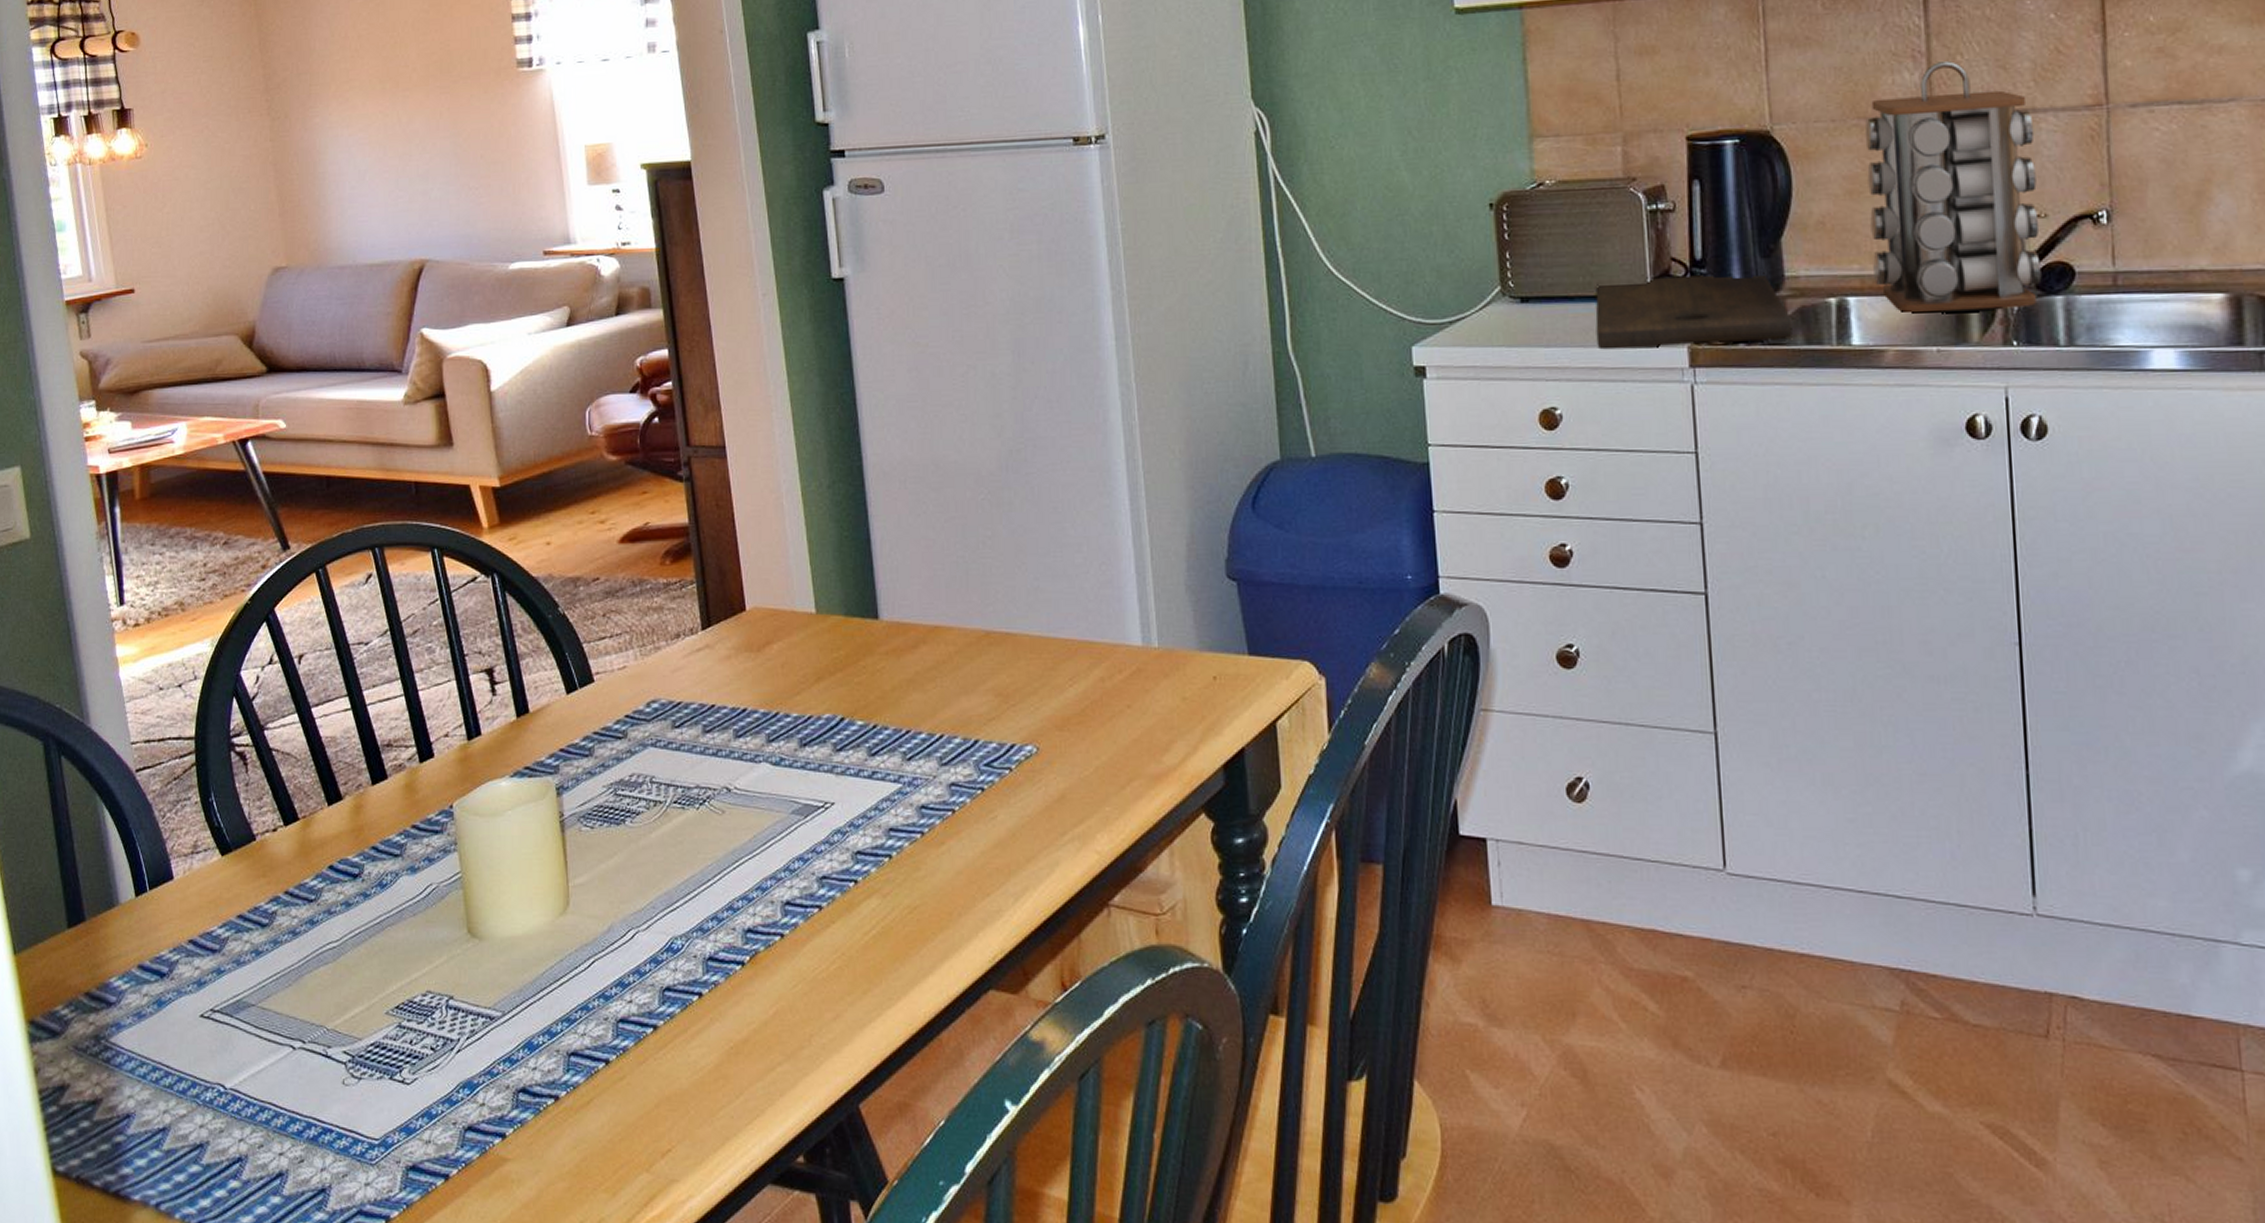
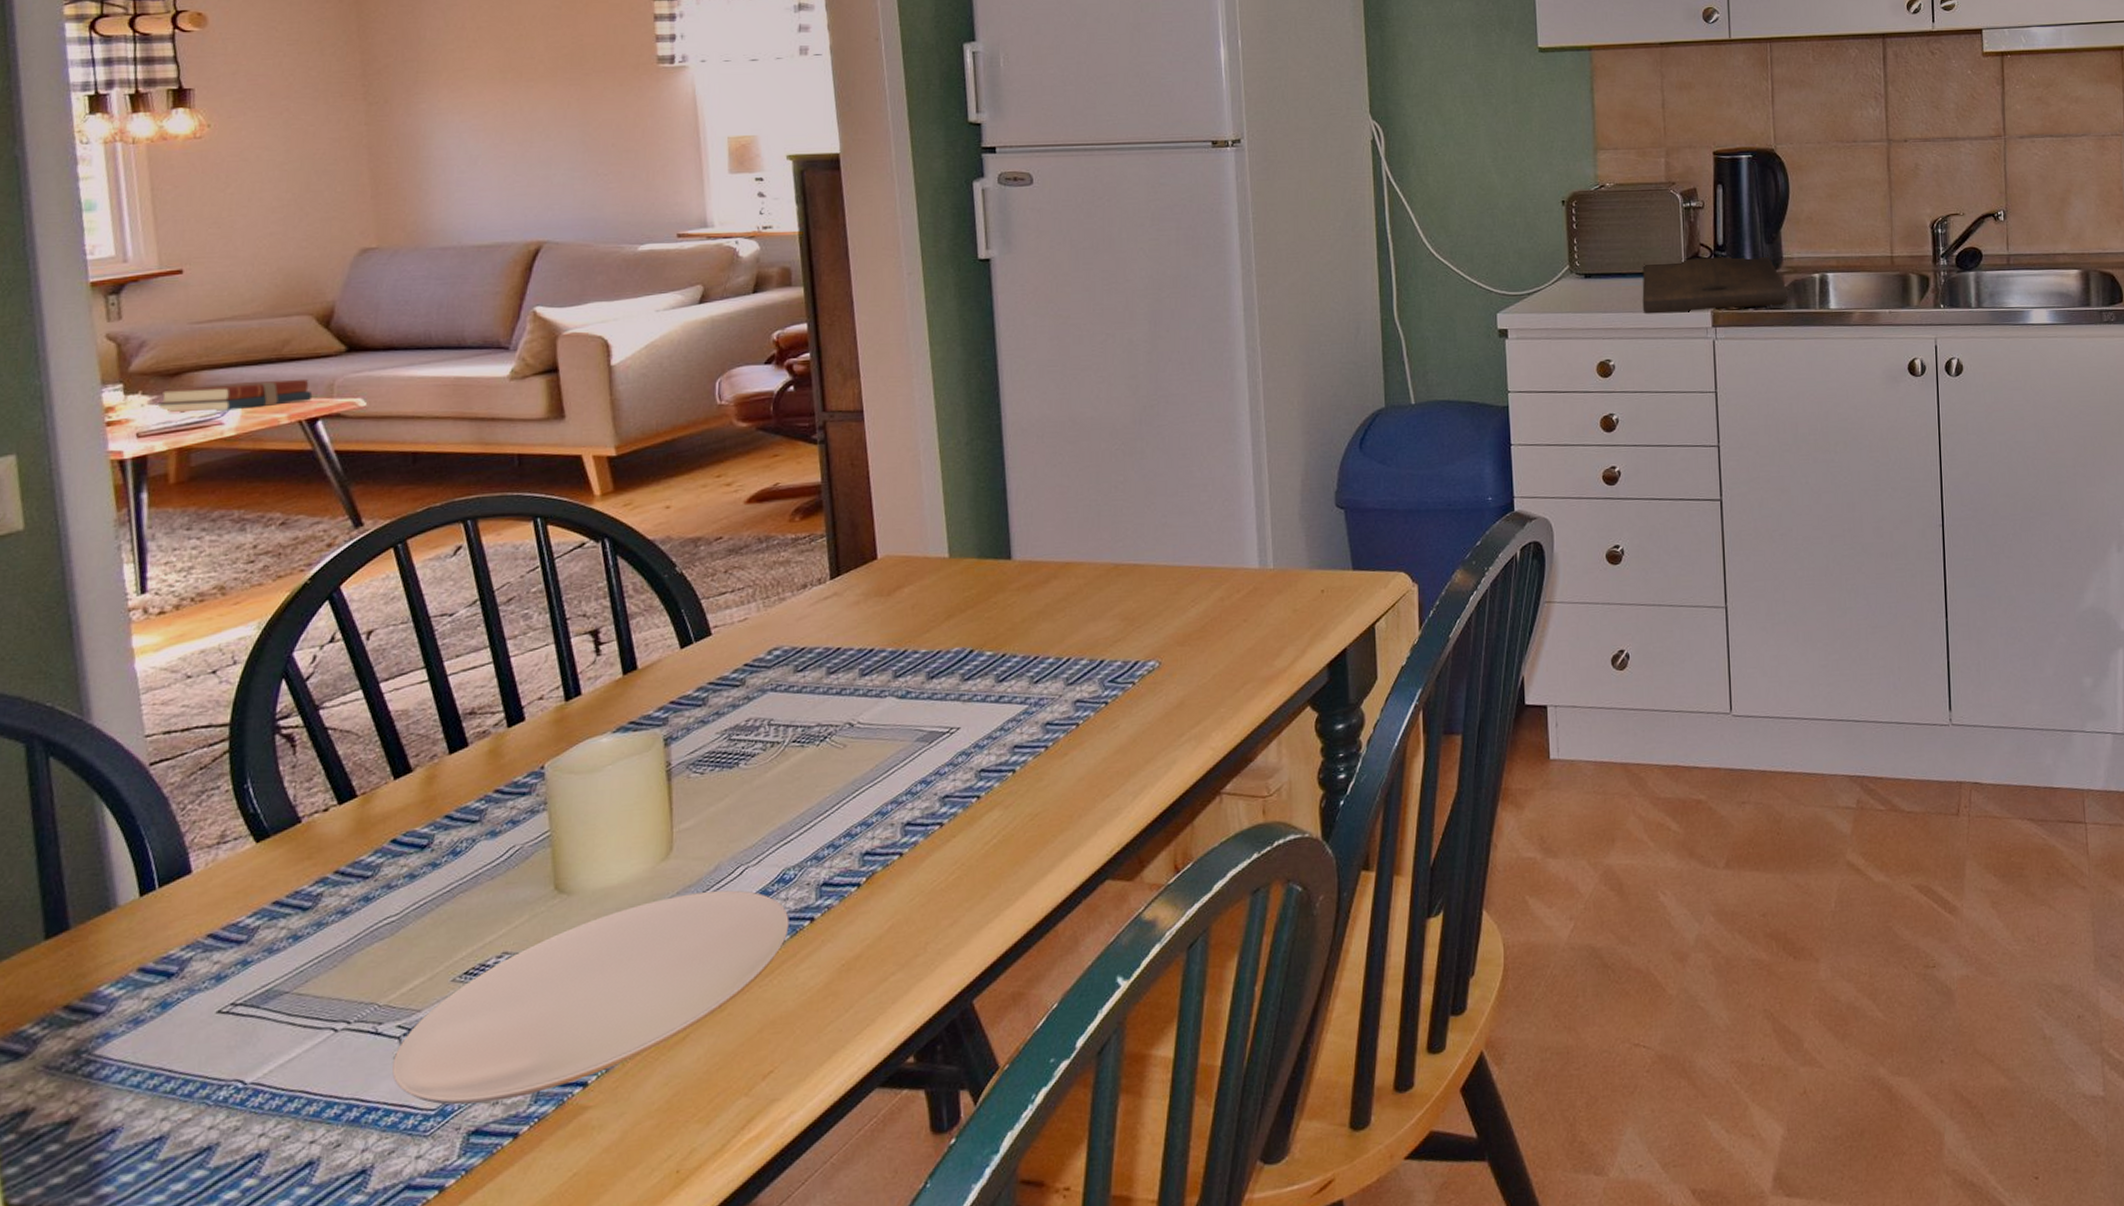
books: none [121,399,242,430] -> present [155,378,313,413]
plate: none [342,953,679,1140] -> present [392,890,789,1105]
spice rack: present [1864,61,2042,314] -> none [1841,102,1960,285]

